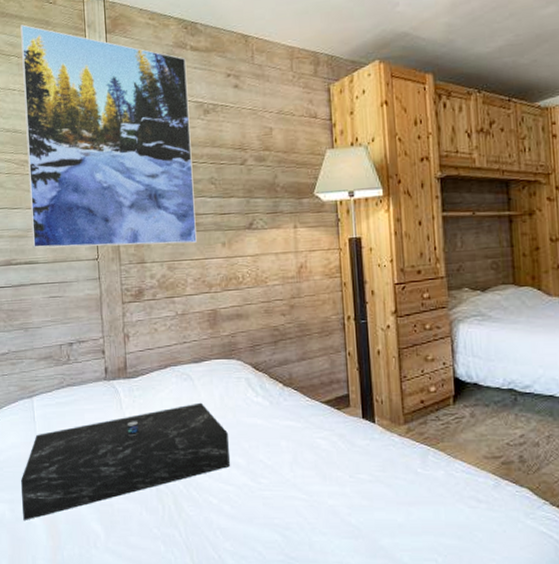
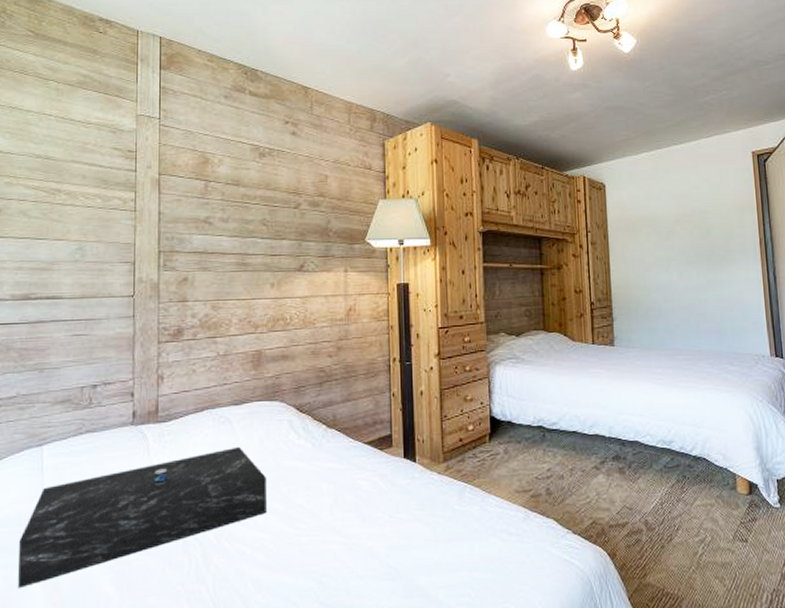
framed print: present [20,24,197,249] -> none [57,50,244,284]

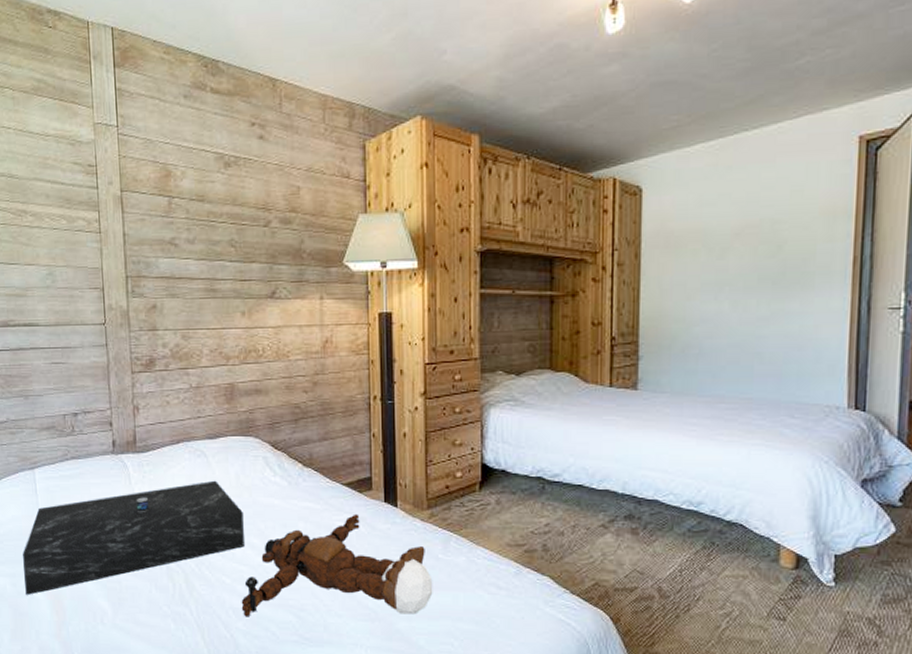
teddy bear: none [261,471,451,589] -> present [241,513,433,617]

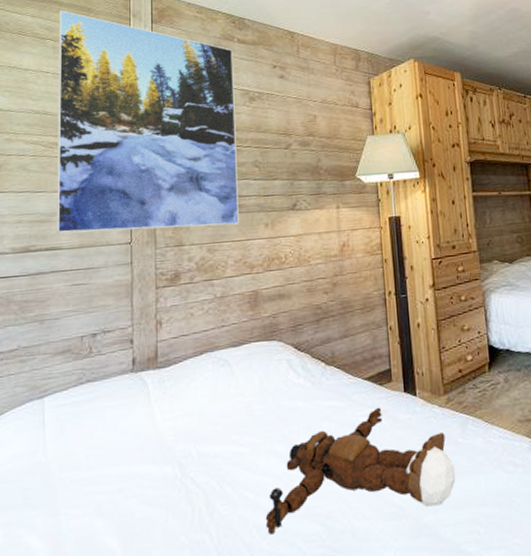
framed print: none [15,51,214,311] -> present [56,10,239,234]
tray: present [23,480,244,595] -> none [21,388,268,546]

